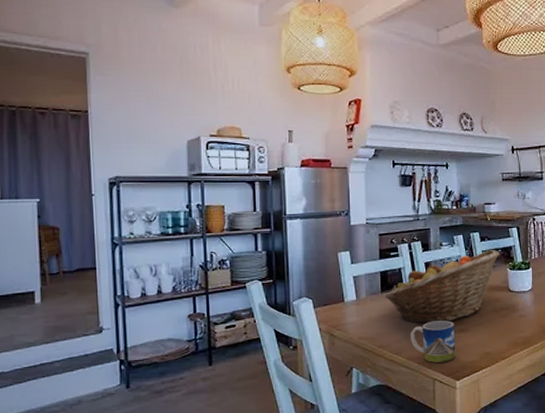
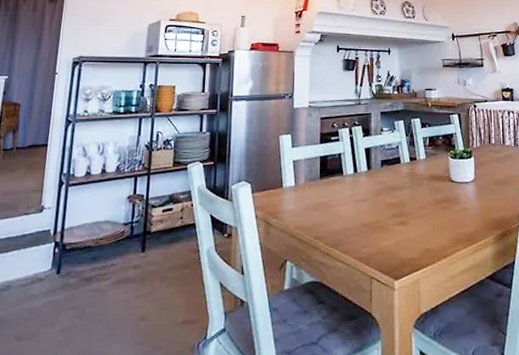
fruit basket: present [386,249,500,324] -> none [324,136,441,214]
mug: present [411,320,456,363] -> none [348,211,395,258]

